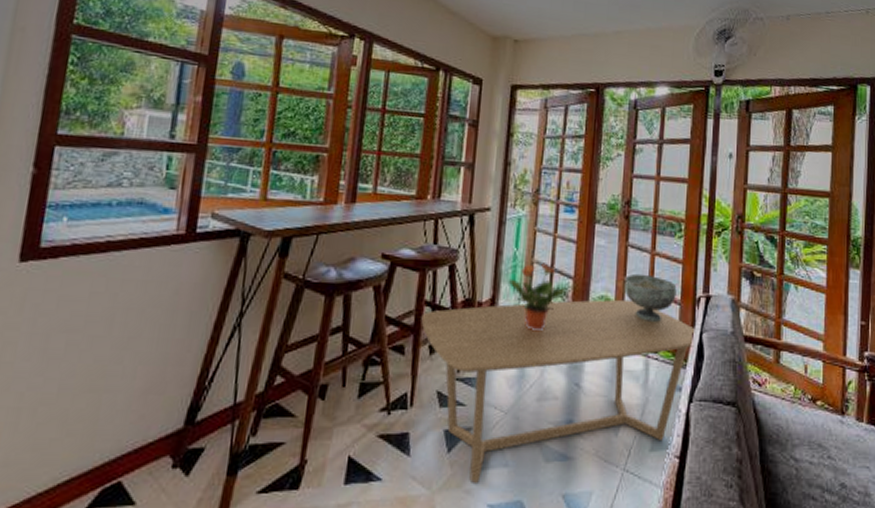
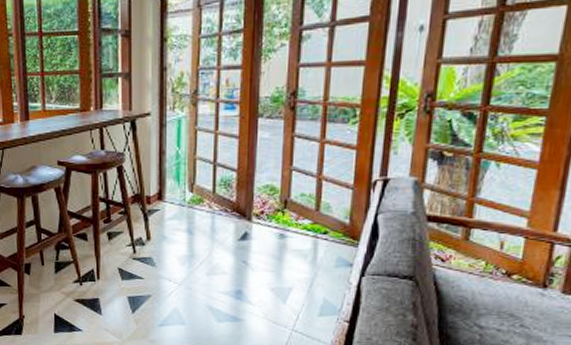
coffee table: present [421,299,697,485] -> none [98,187,371,337]
potted plant: present [509,263,567,332] -> none [174,159,231,219]
decorative bowl: present [624,273,677,322] -> none [291,162,350,206]

